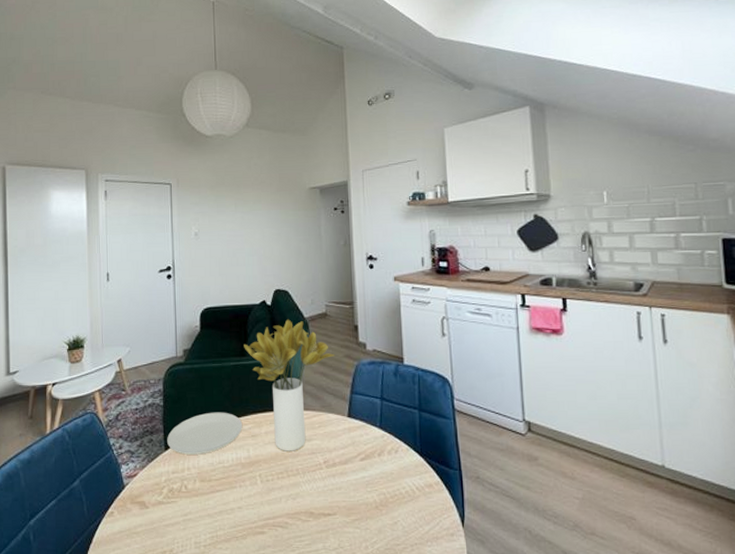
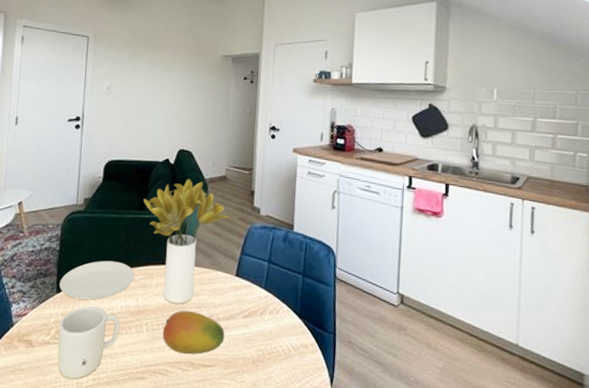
mug: none [170,460,233,539] -> present [57,306,120,380]
fruit: none [277,457,343,504] -> present [162,310,225,355]

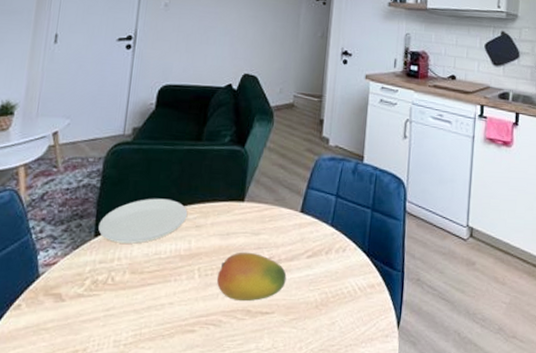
mug: present [57,306,120,380] -> none [91,250,169,337]
flower bouquet: present [143,179,230,304] -> none [201,106,297,245]

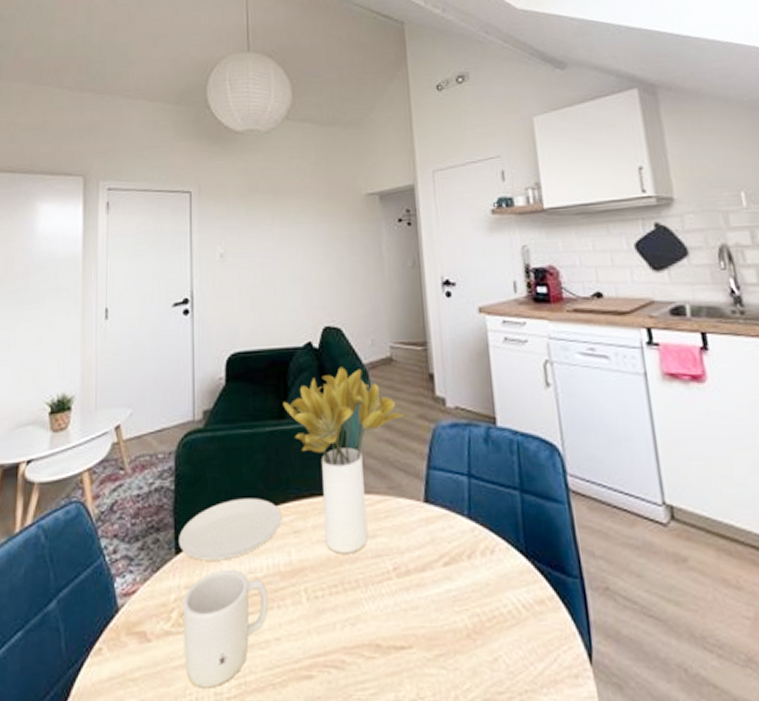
mug: none [91,250,169,337] -> present [182,569,269,688]
flower bouquet: none [201,106,297,245] -> present [283,366,405,554]
fruit: present [216,252,287,302] -> none [330,562,421,633]

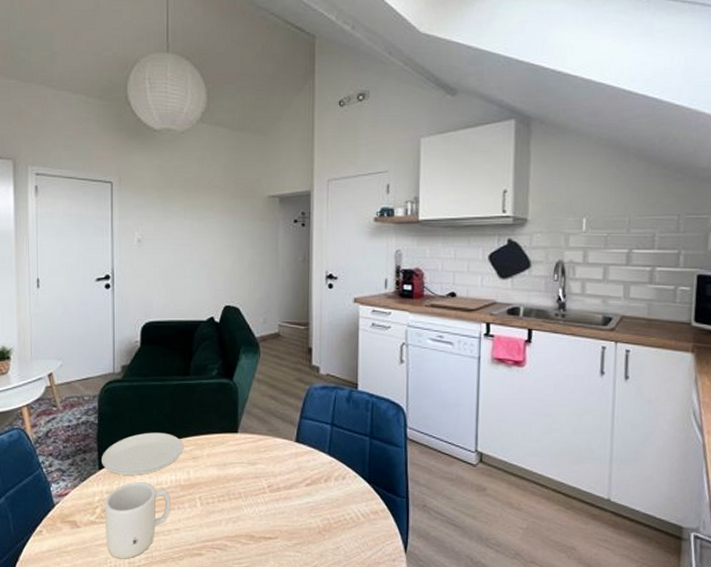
flower bouquet: present [283,366,405,554] -> none [188,338,286,475]

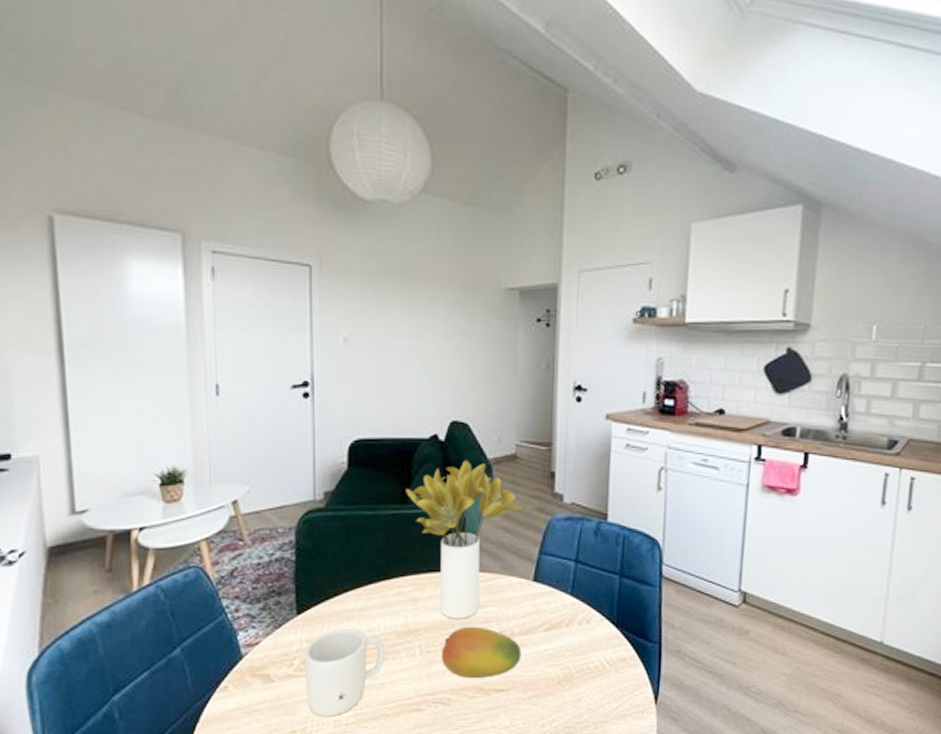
plate: present [102,432,184,475] -> none [300,570,400,621]
flower bouquet: none [188,338,286,475] -> present [406,460,524,619]
fruit: none [218,481,287,528] -> present [441,626,522,679]

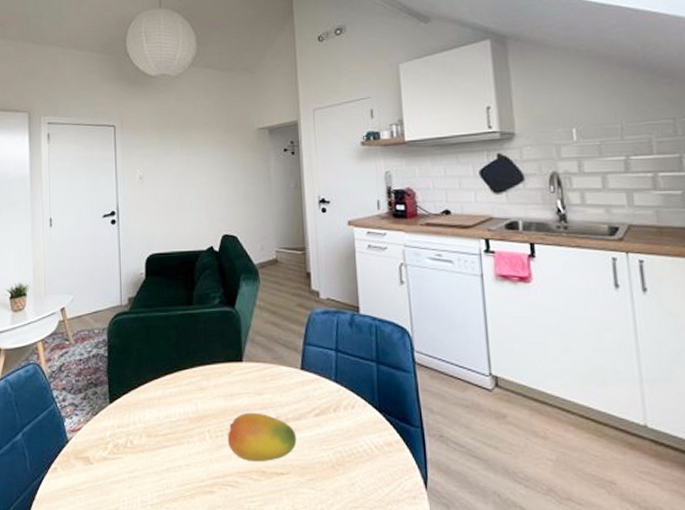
mug: present [304,628,385,717] -> none [116,414,181,498]
flower bouquet: present [406,460,524,619] -> none [191,266,287,406]

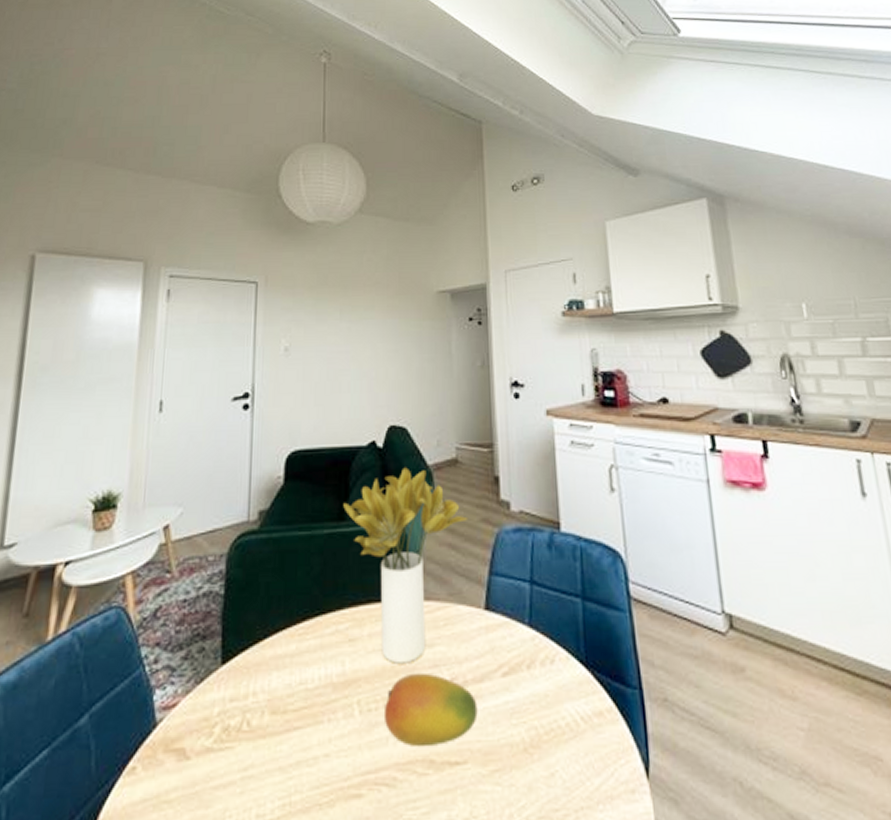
flower bouquet: none [191,266,287,406] -> present [343,467,469,664]

